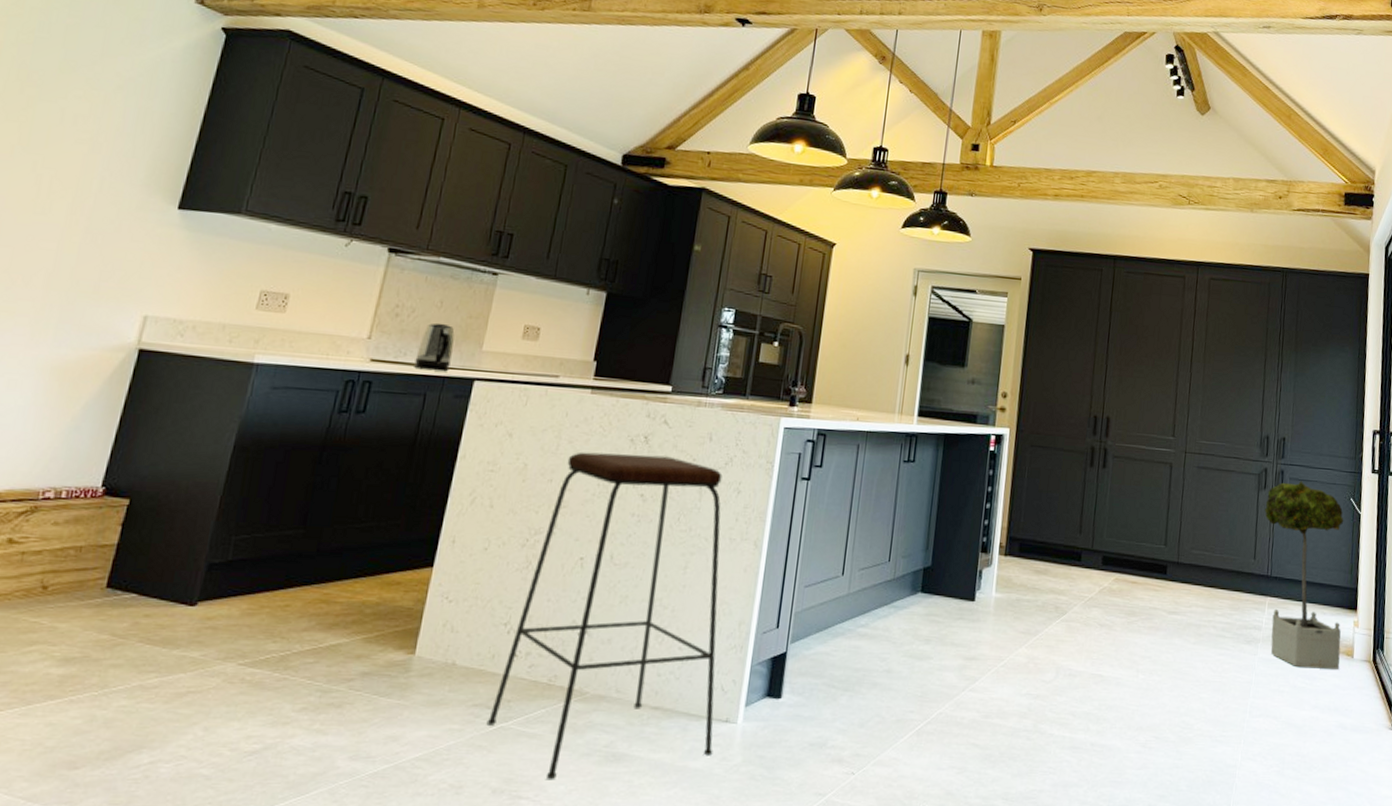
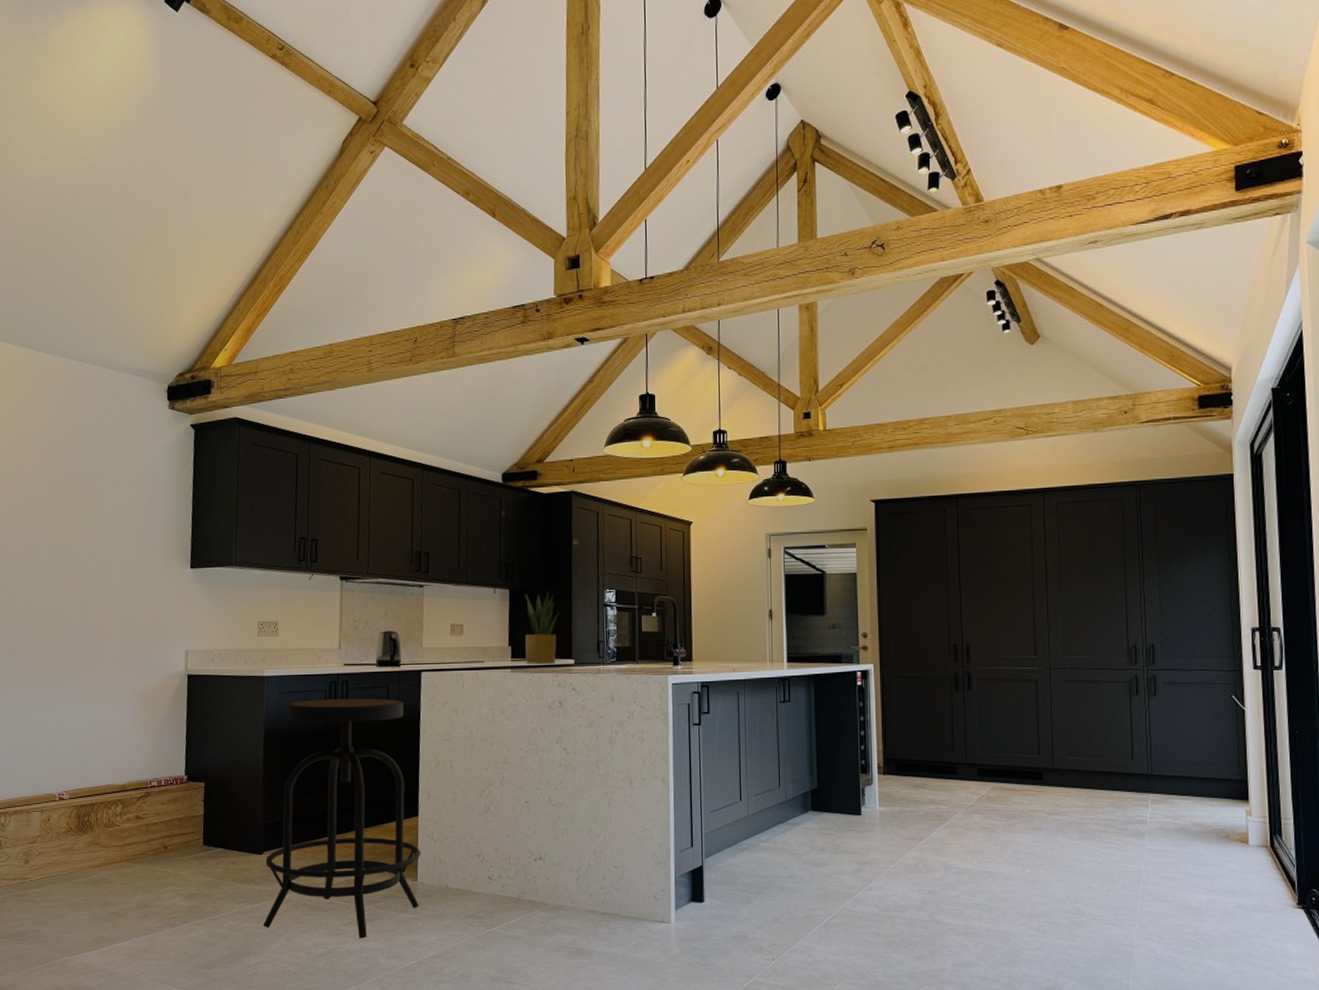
bar stool: none [172,400,443,731] -> present [263,698,421,938]
bar stool: present [486,452,722,780] -> none [478,716,655,970]
planter: none [612,300,663,389] -> present [525,592,559,664]
potted tree: present [1264,481,1344,669] -> none [1139,684,1234,856]

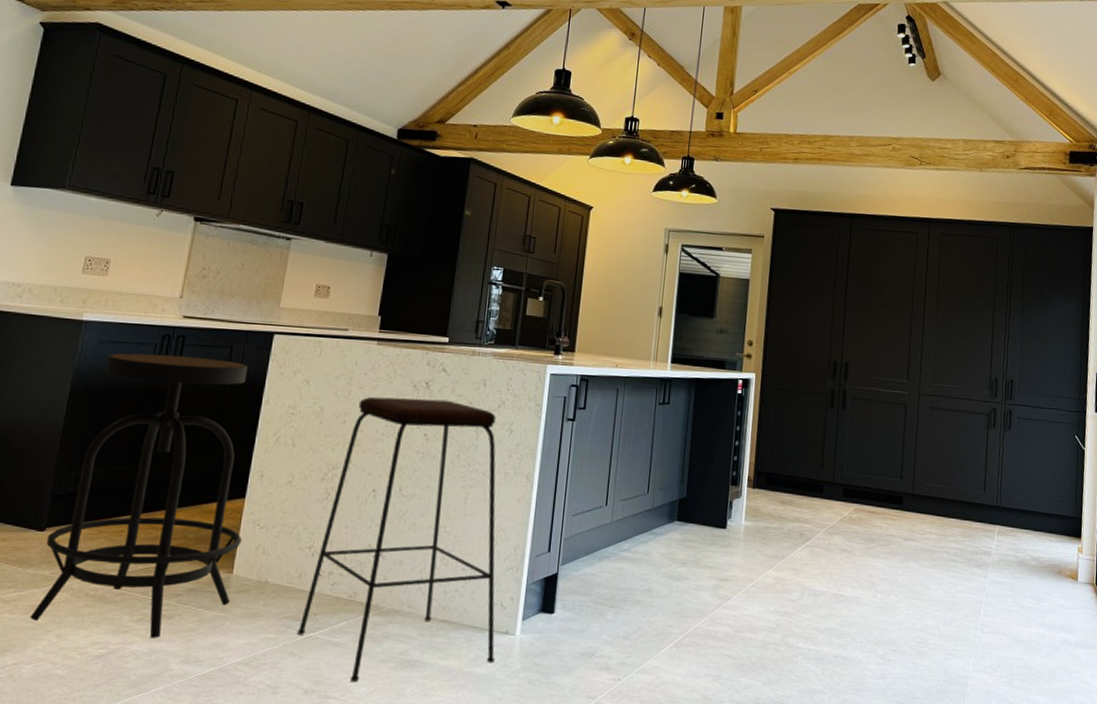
kettle: present [375,630,402,668] -> none [221,283,255,327]
bar stool: none [478,716,655,970] -> present [297,396,496,683]
planter: present [525,592,559,664] -> none [395,261,440,340]

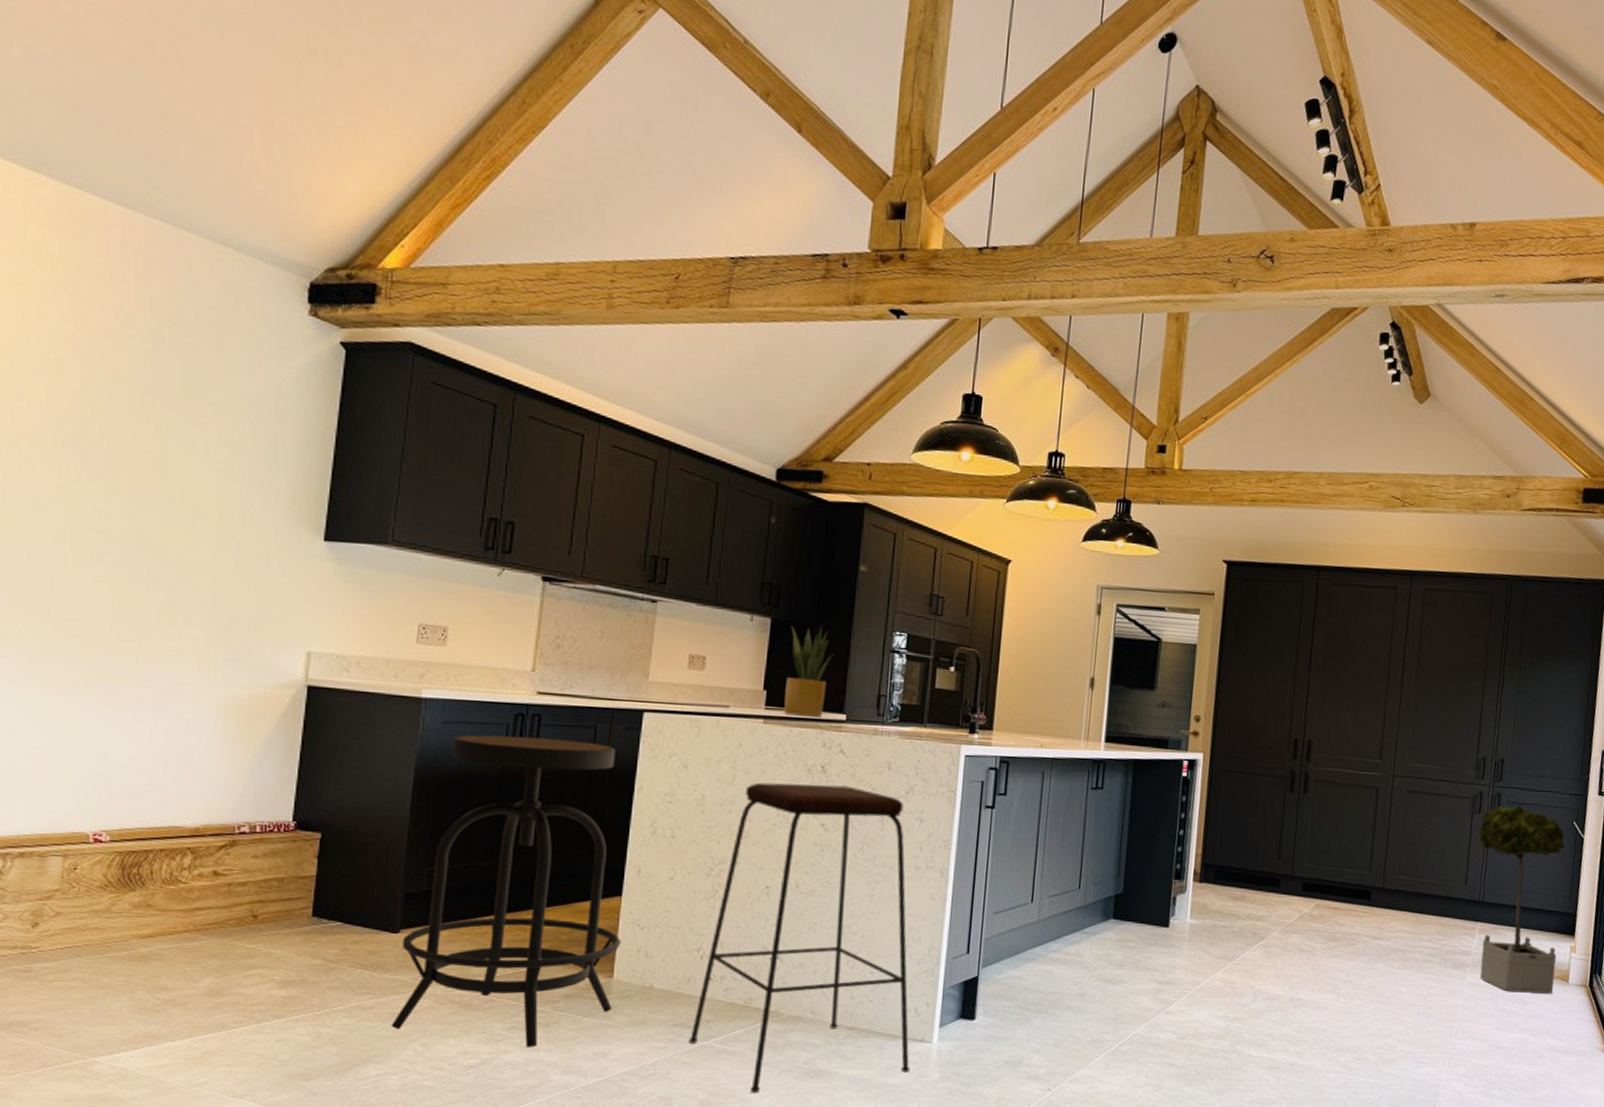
planter: none [395,261,440,340] -> present [784,626,833,717]
potted tree: none [994,420,1069,591] -> present [1478,804,1565,994]

